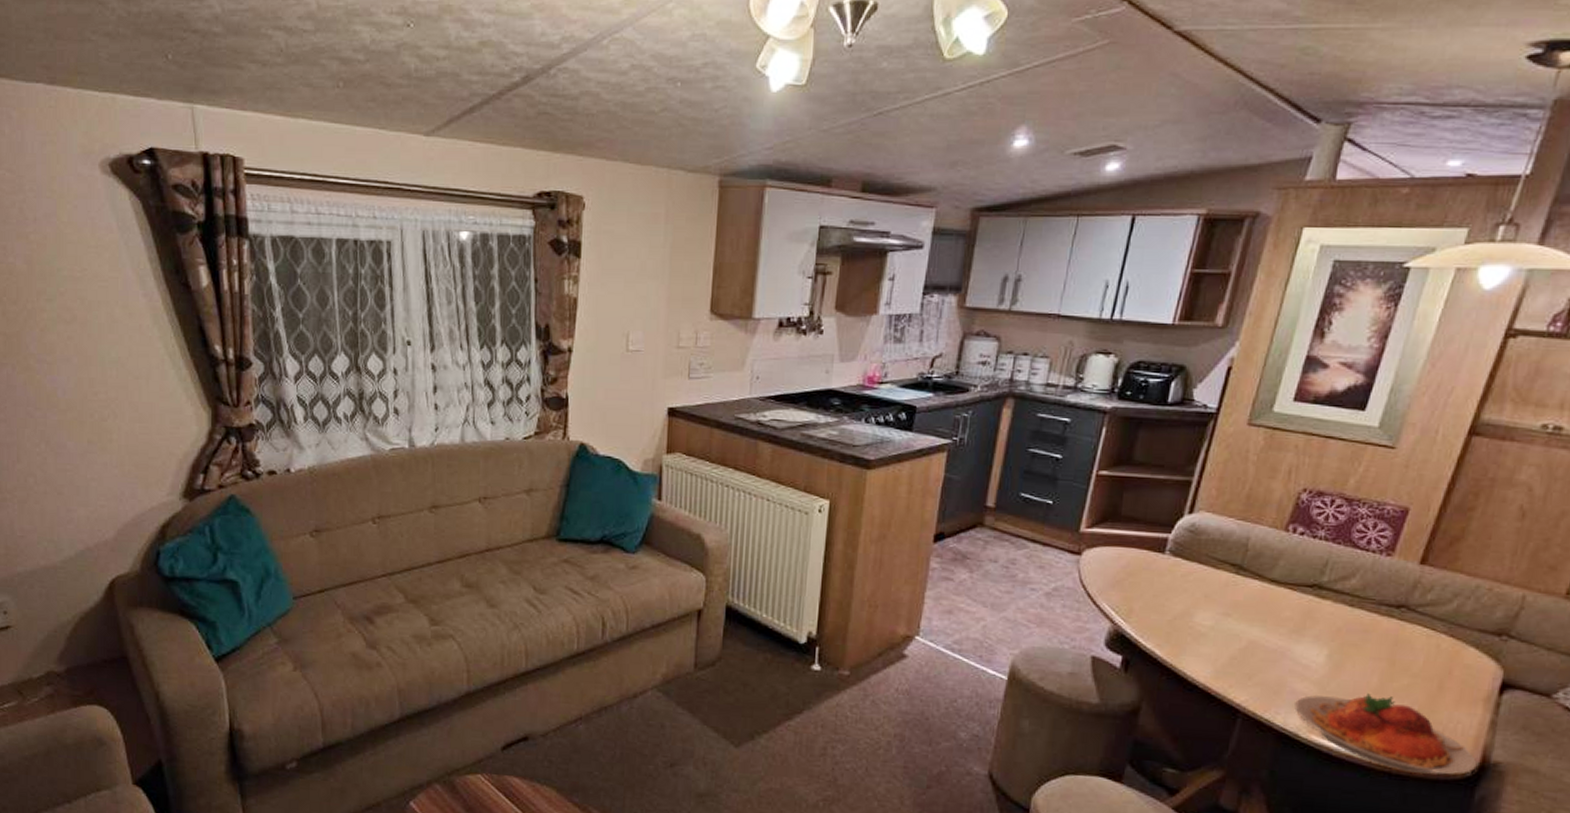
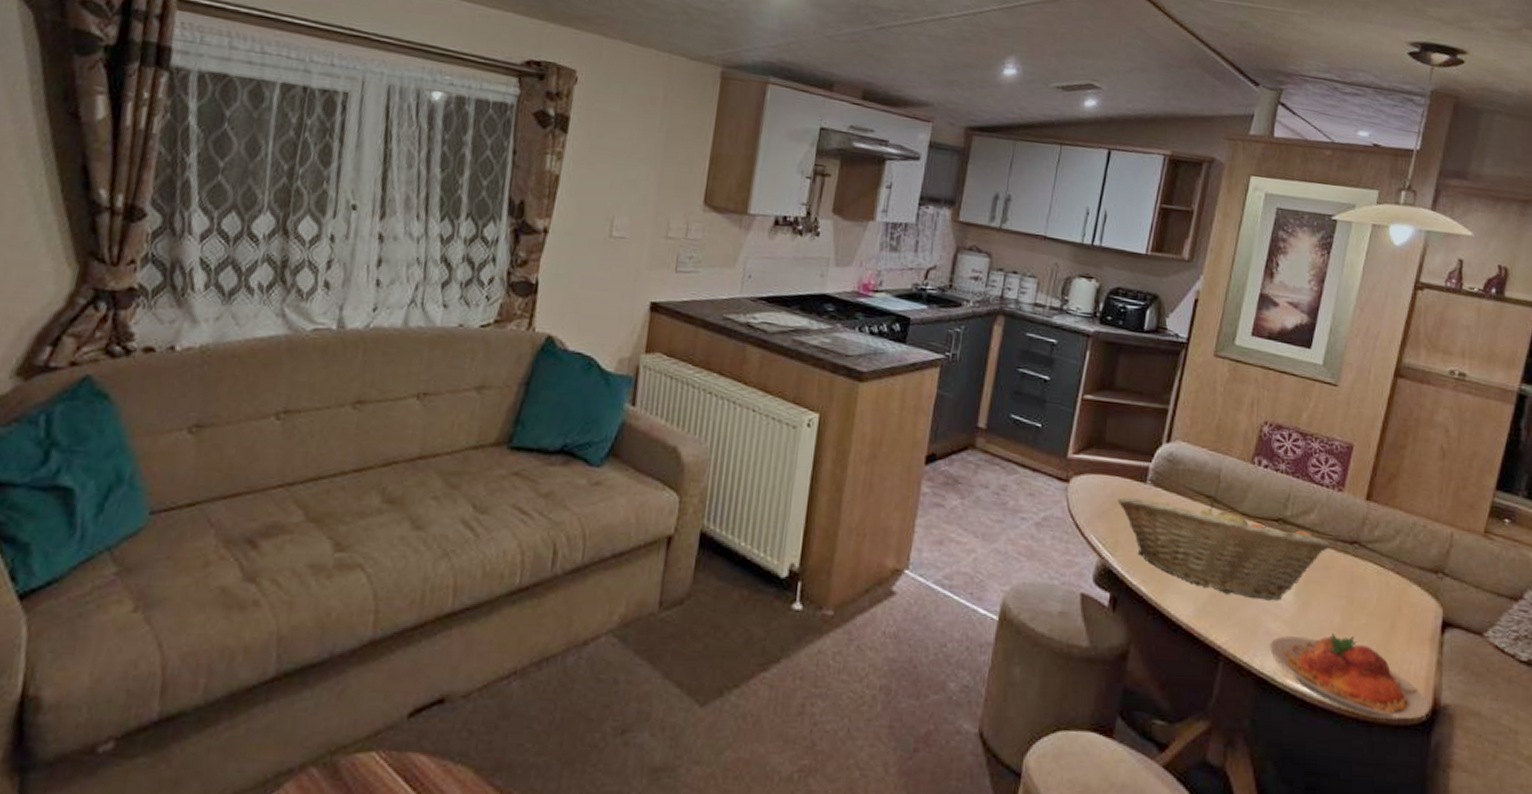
fruit basket: none [1132,567,1373,663] -> present [1117,497,1331,601]

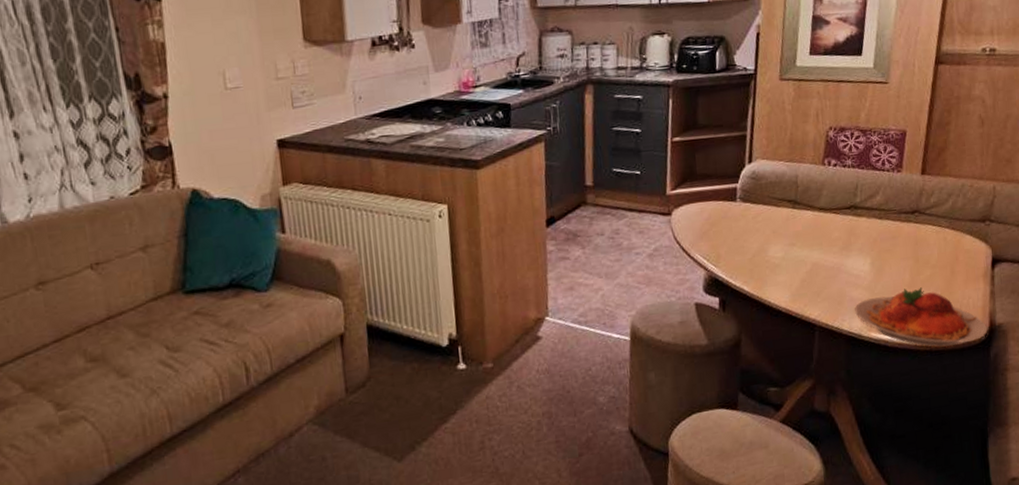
fruit basket: present [1117,497,1331,601] -> none [714,203,896,277]

